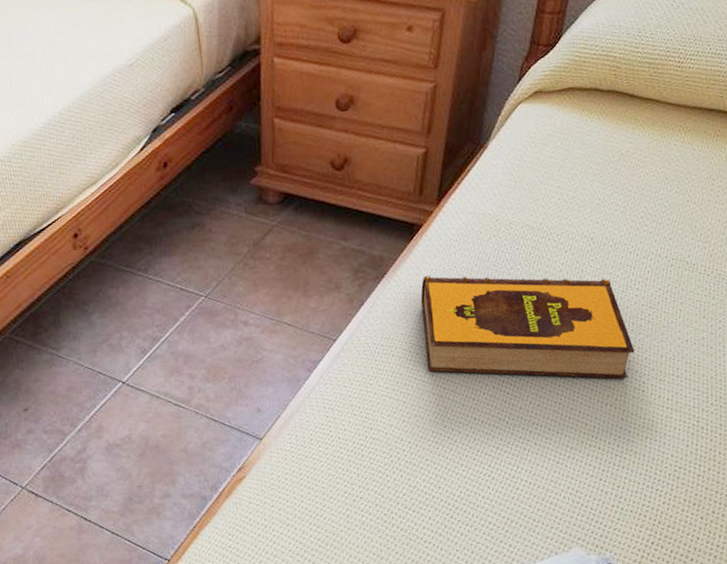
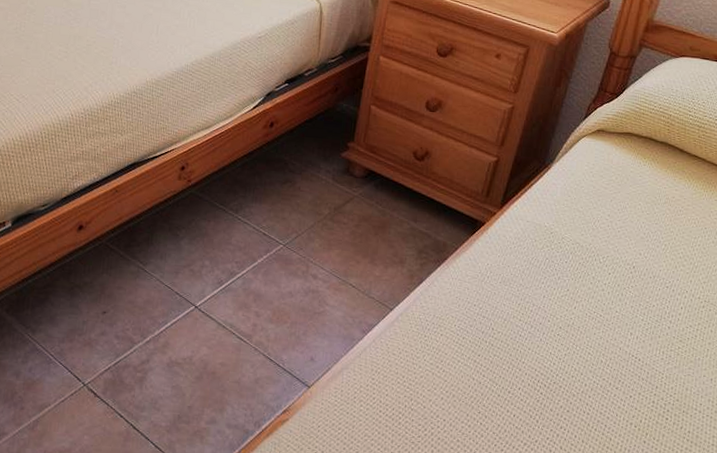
hardback book: present [420,275,635,379] -> none [471,269,663,403]

